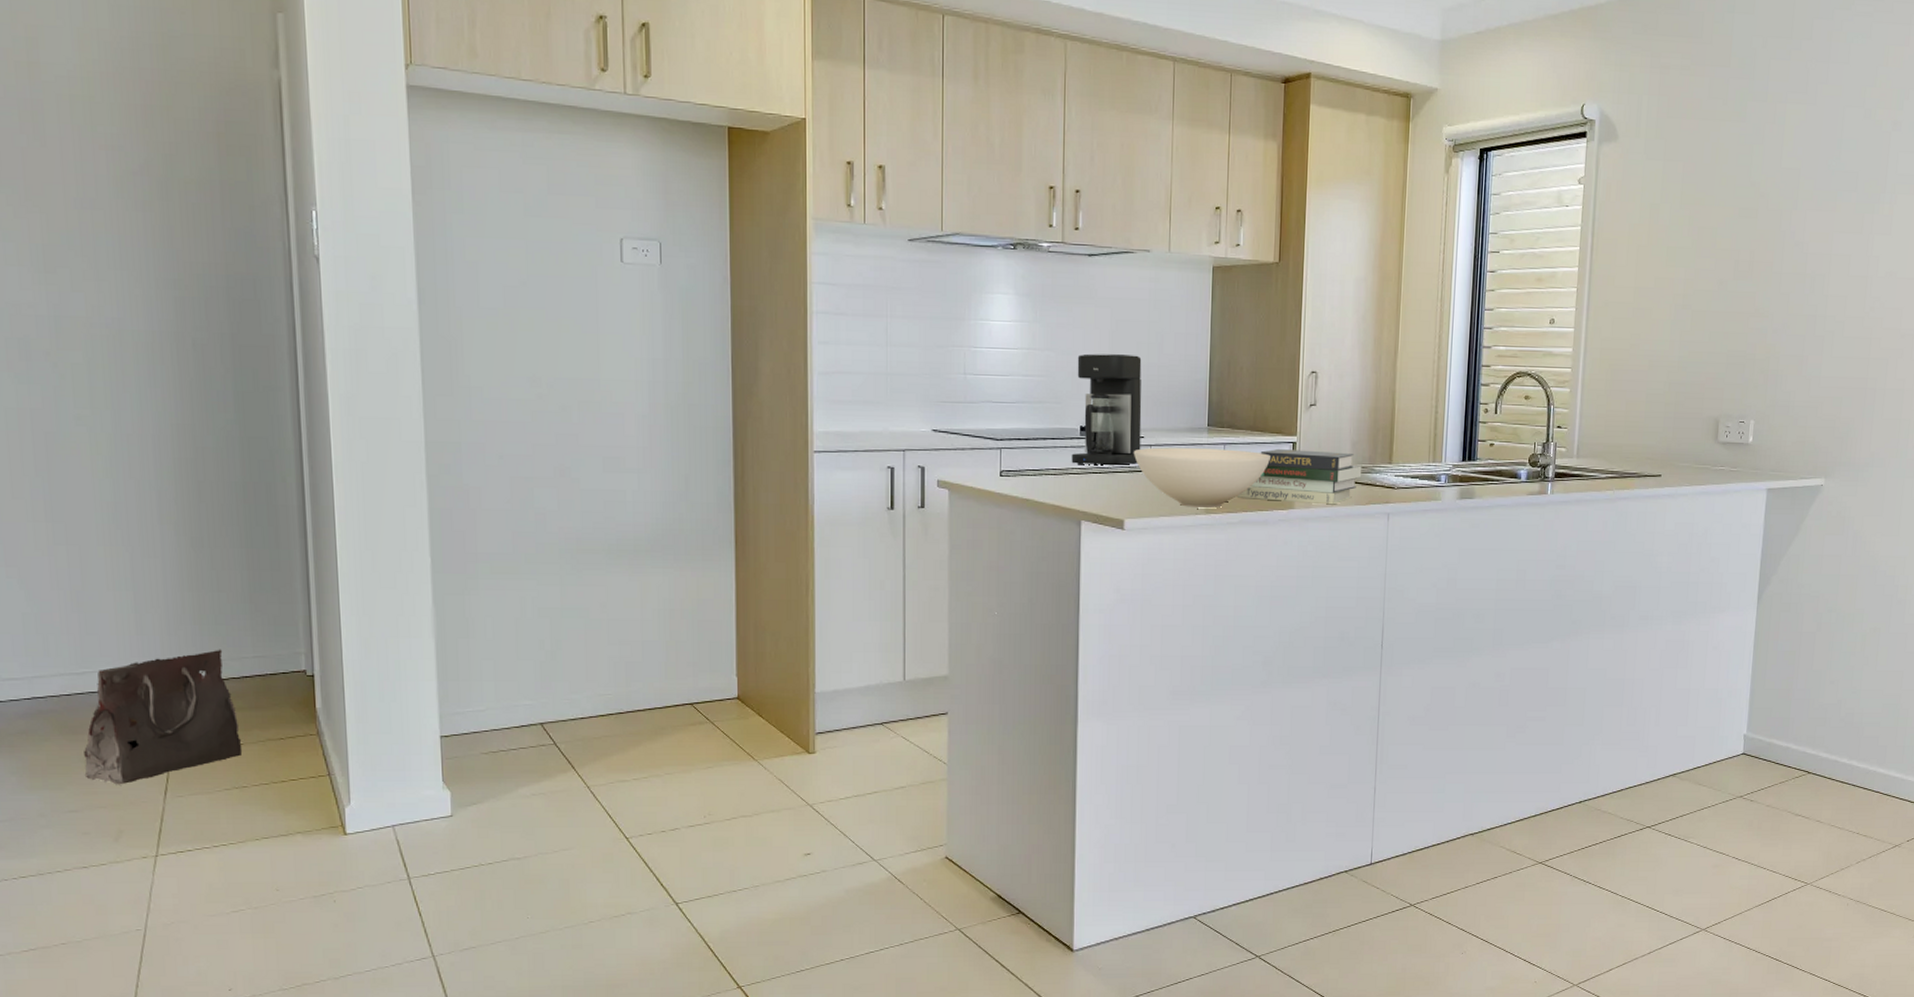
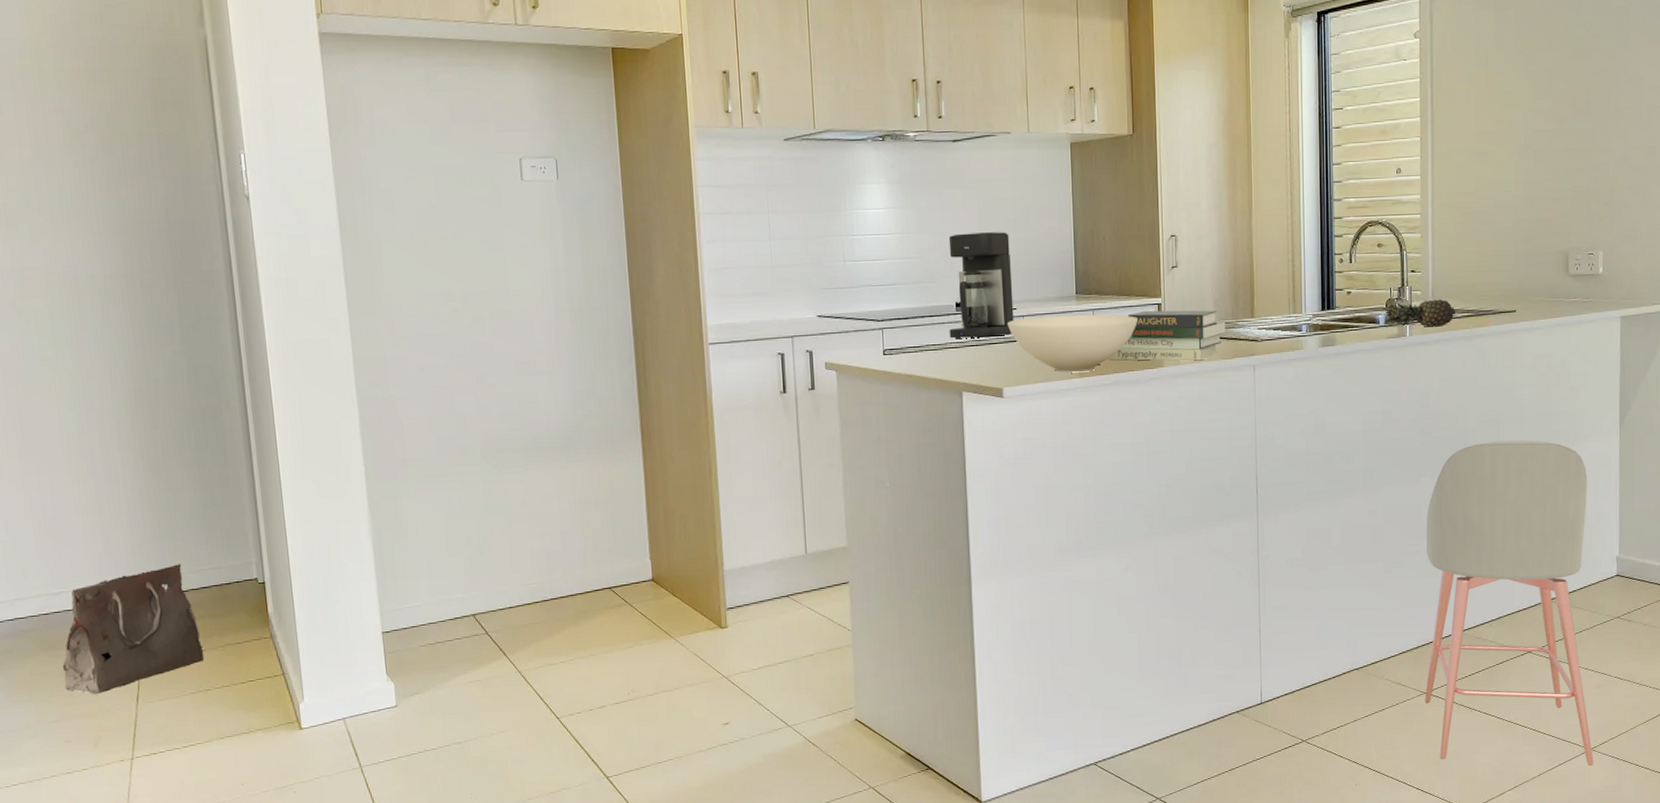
fruit: none [1523,457,1600,486] -> present [1381,299,1456,328]
bar stool: none [1538,608,1721,946] -> present [1424,440,1594,766]

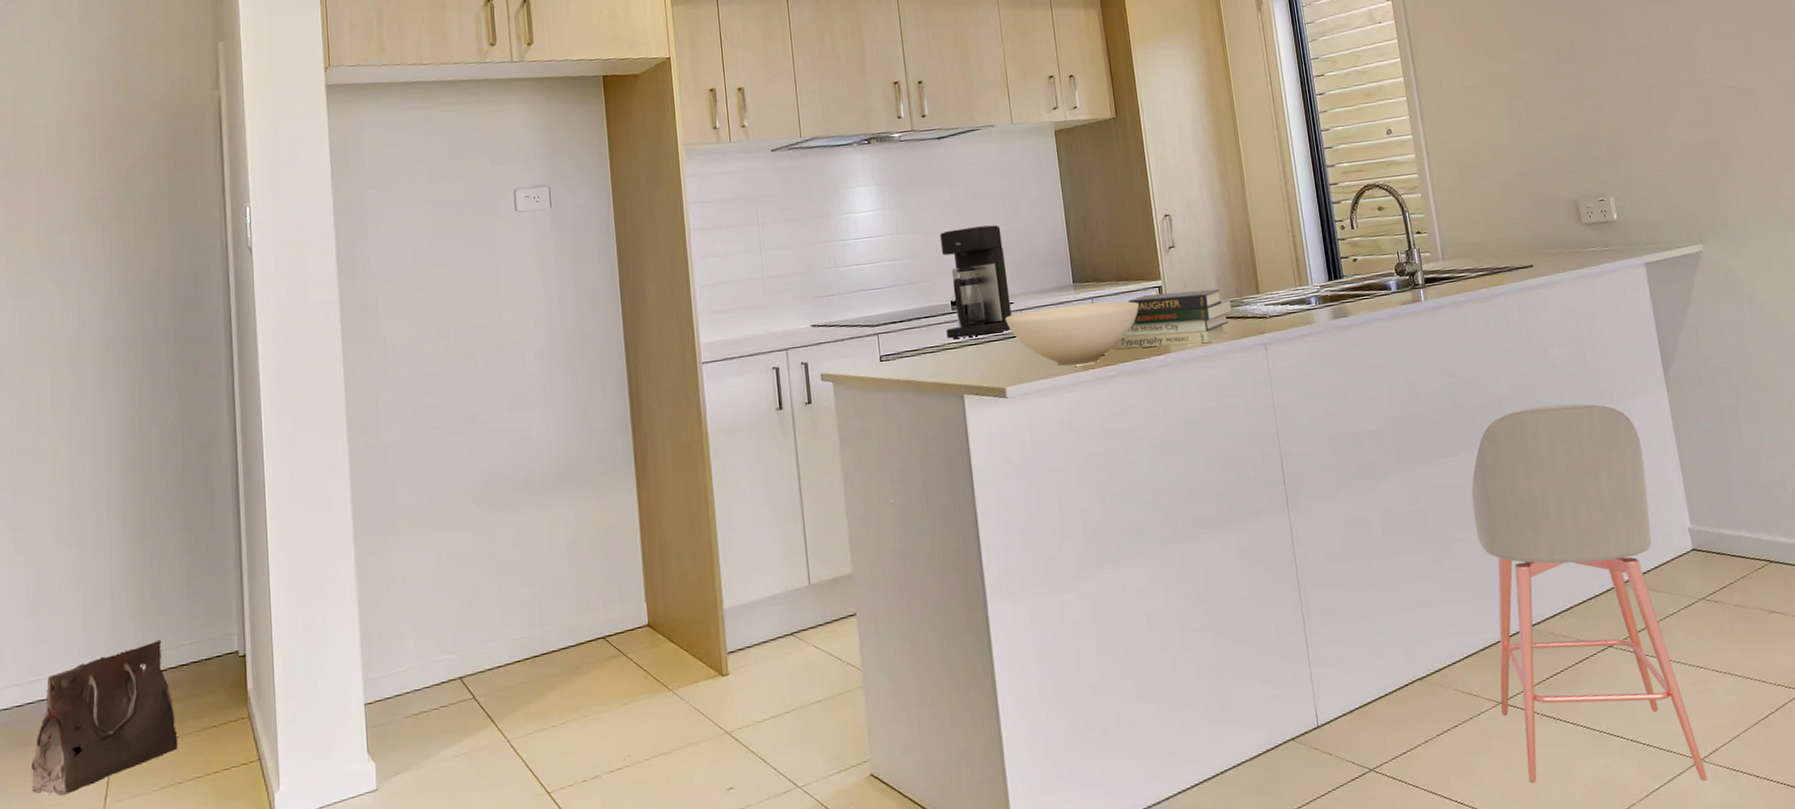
fruit: present [1381,299,1456,328] -> none [1390,259,1470,294]

